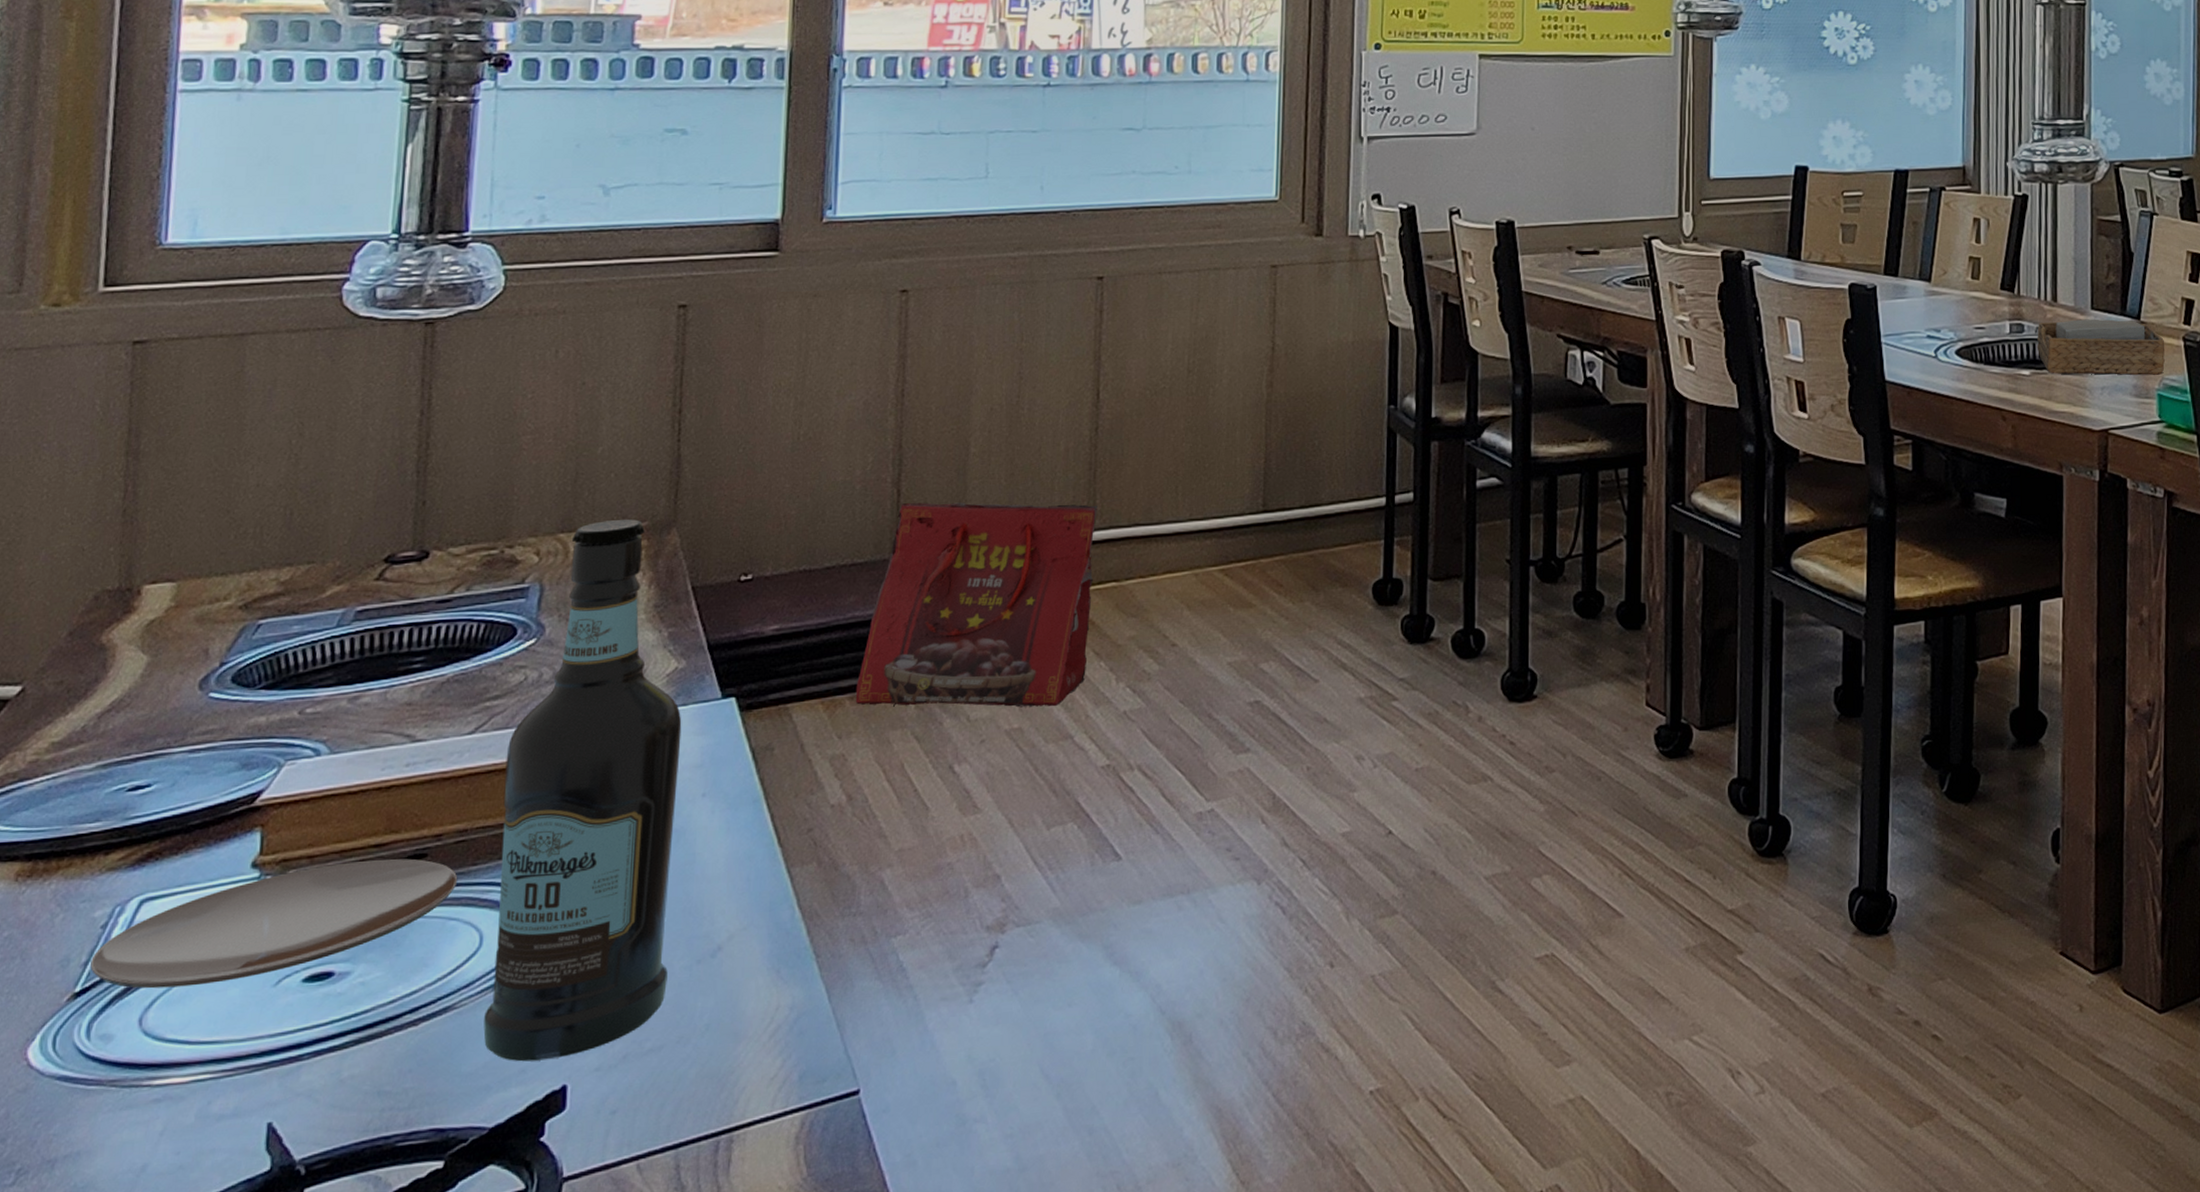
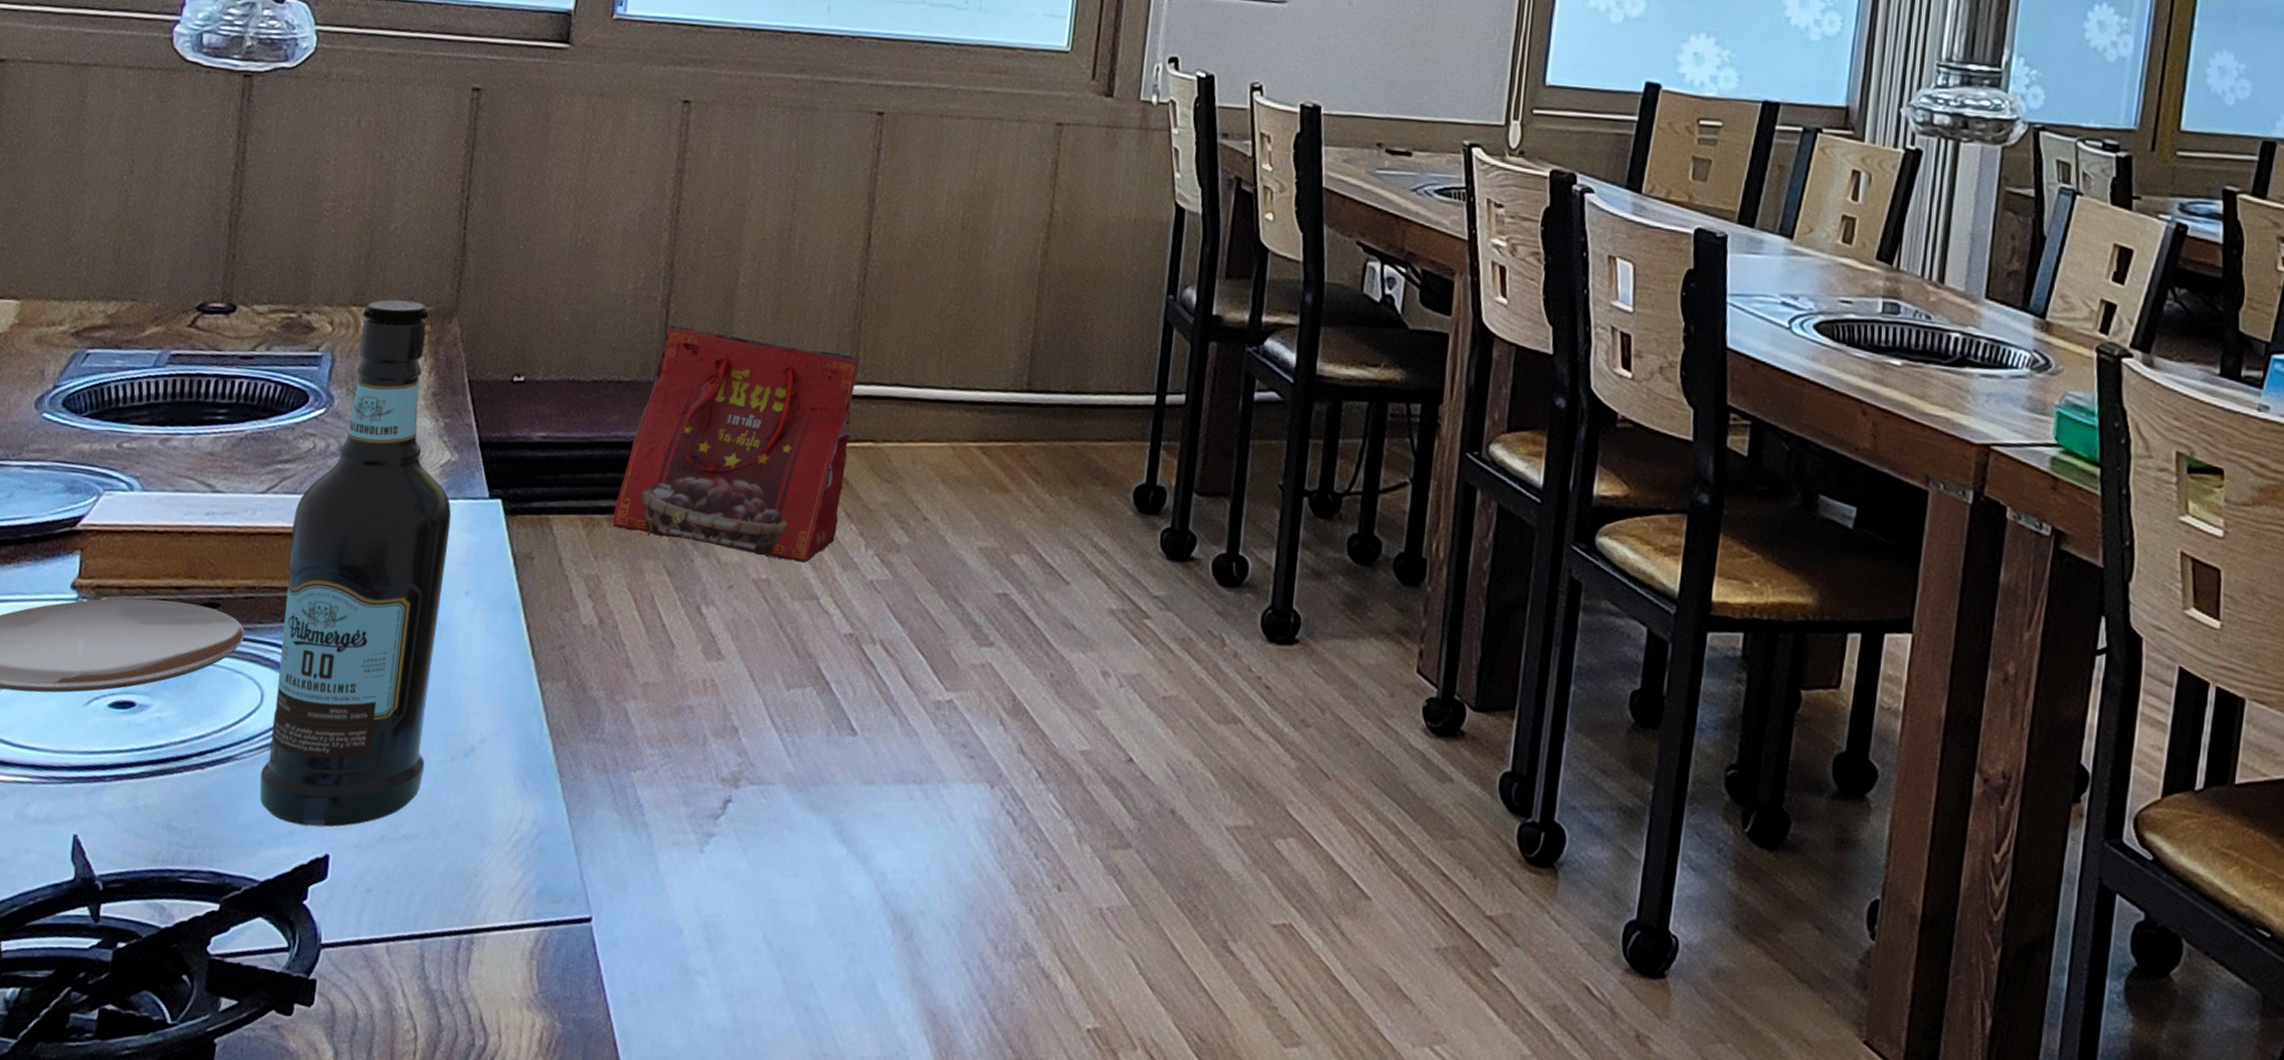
napkin holder: present [2036,319,2165,375] -> none [1913,305,2073,389]

